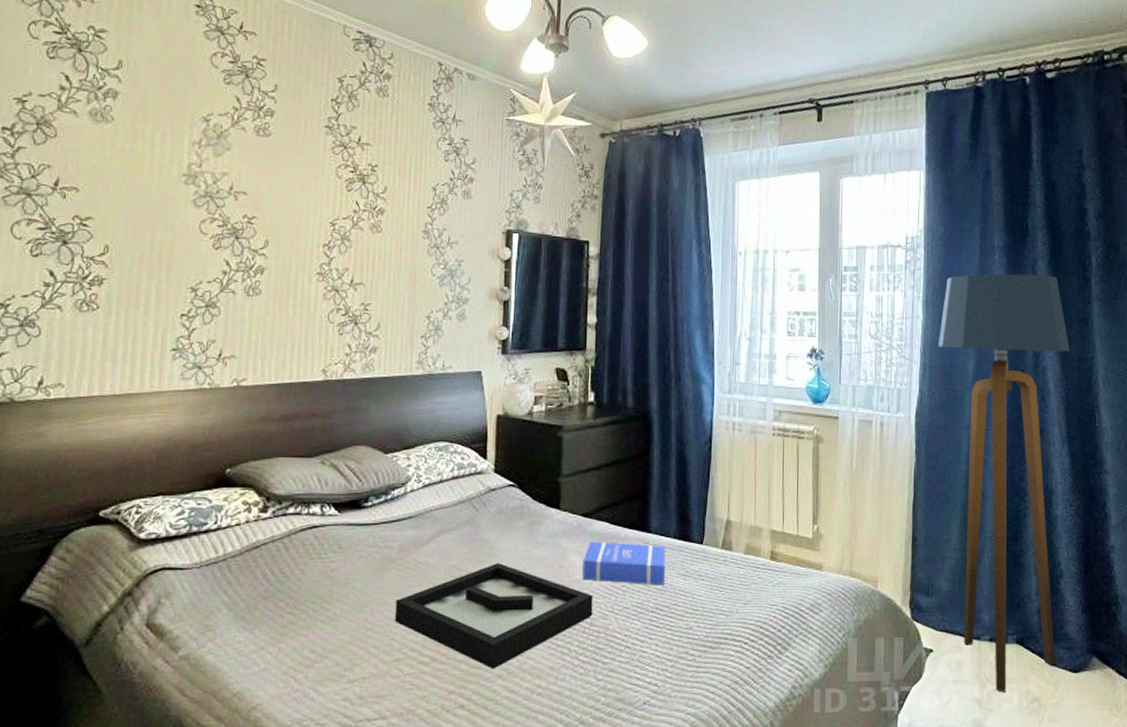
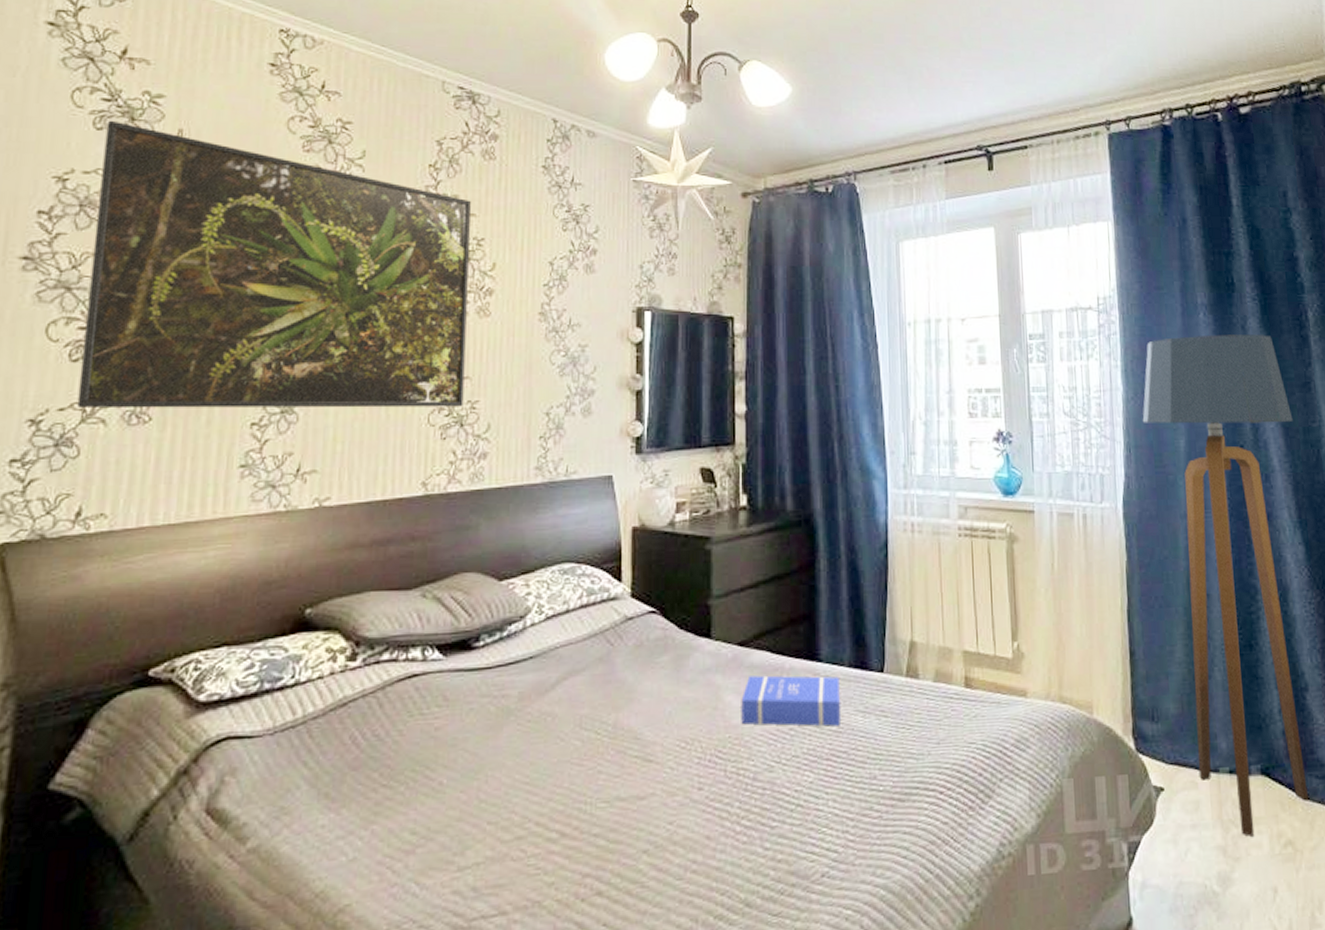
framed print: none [38,50,367,308] -> present [77,120,471,409]
decorative tray: present [395,563,593,669] -> none [515,709,756,843]

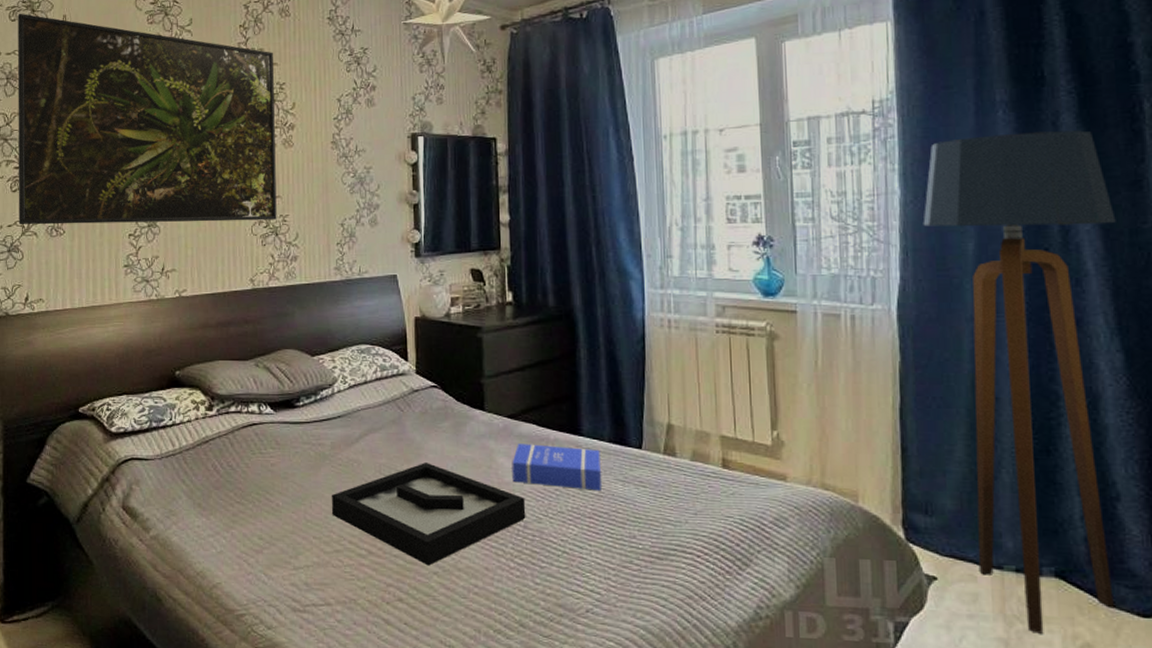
decorative tray: none [515,709,756,843] -> present [332,463,526,566]

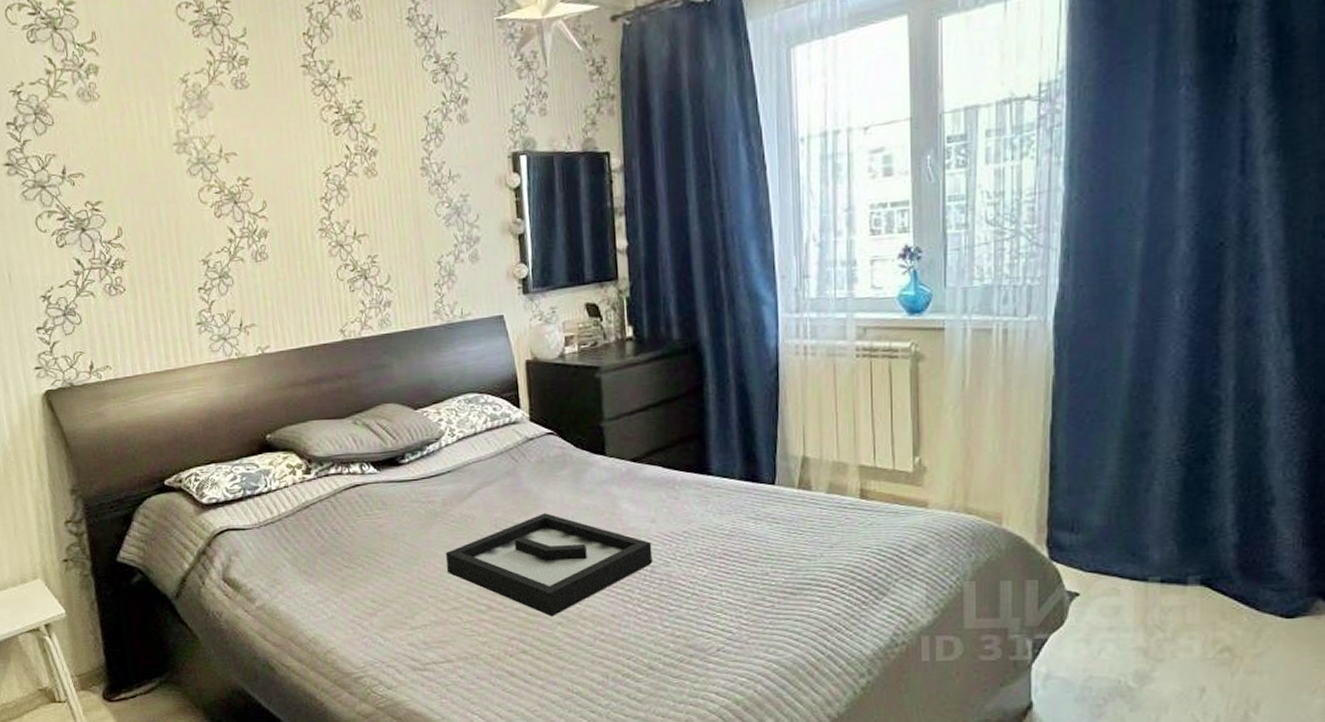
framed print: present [17,13,277,225] -> none [37,32,365,284]
book: present [512,443,601,491] -> none [636,487,732,531]
floor lamp: present [923,130,1116,634] -> none [1087,105,1301,641]

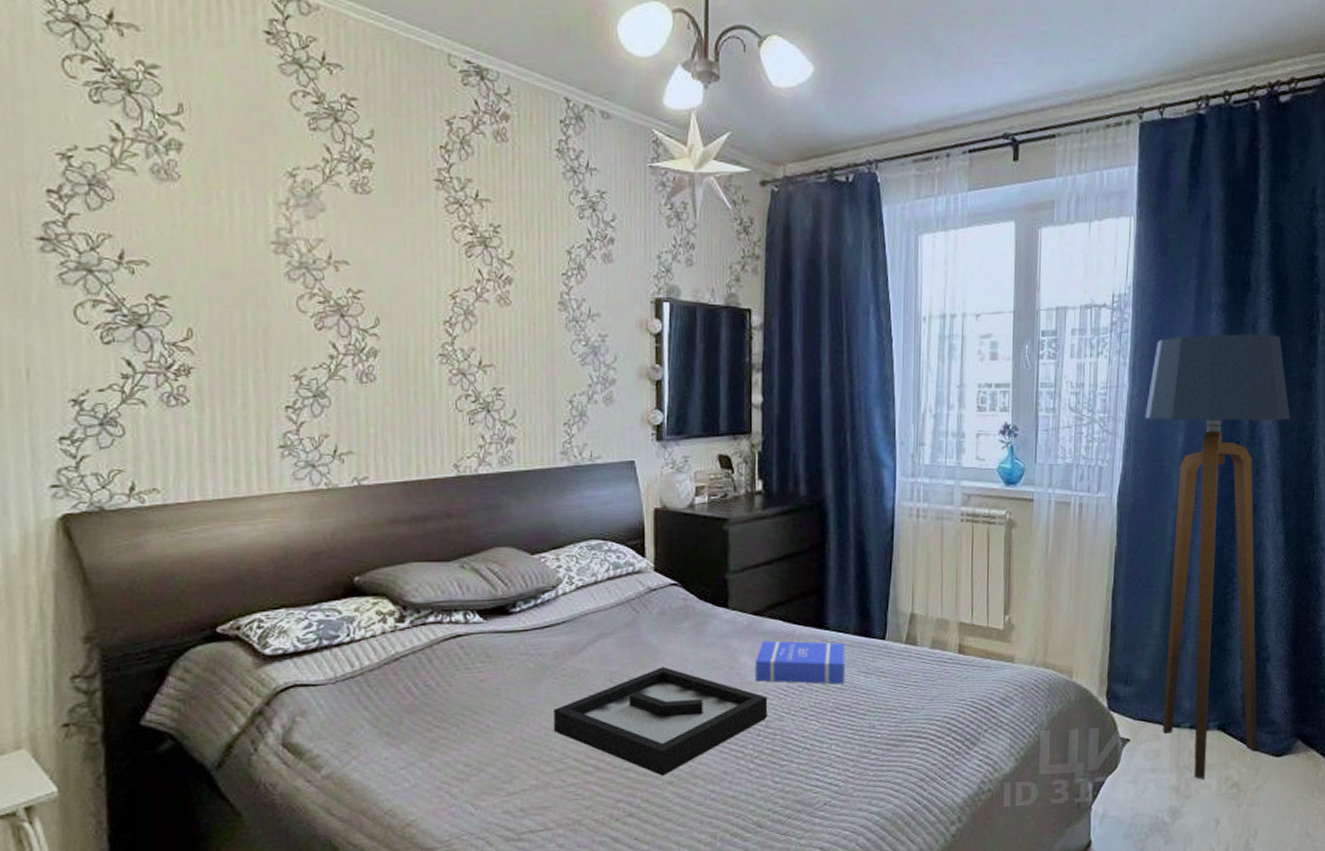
book: none [636,487,732,531] -> present [755,640,845,684]
floor lamp: none [1087,105,1301,641] -> present [1144,334,1290,779]

